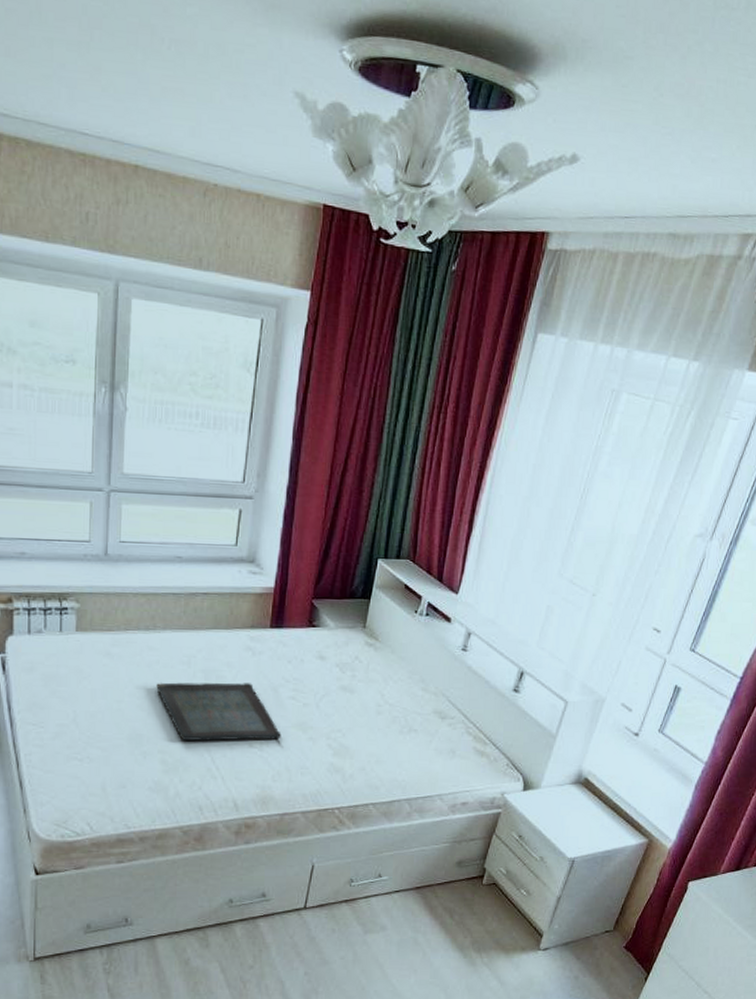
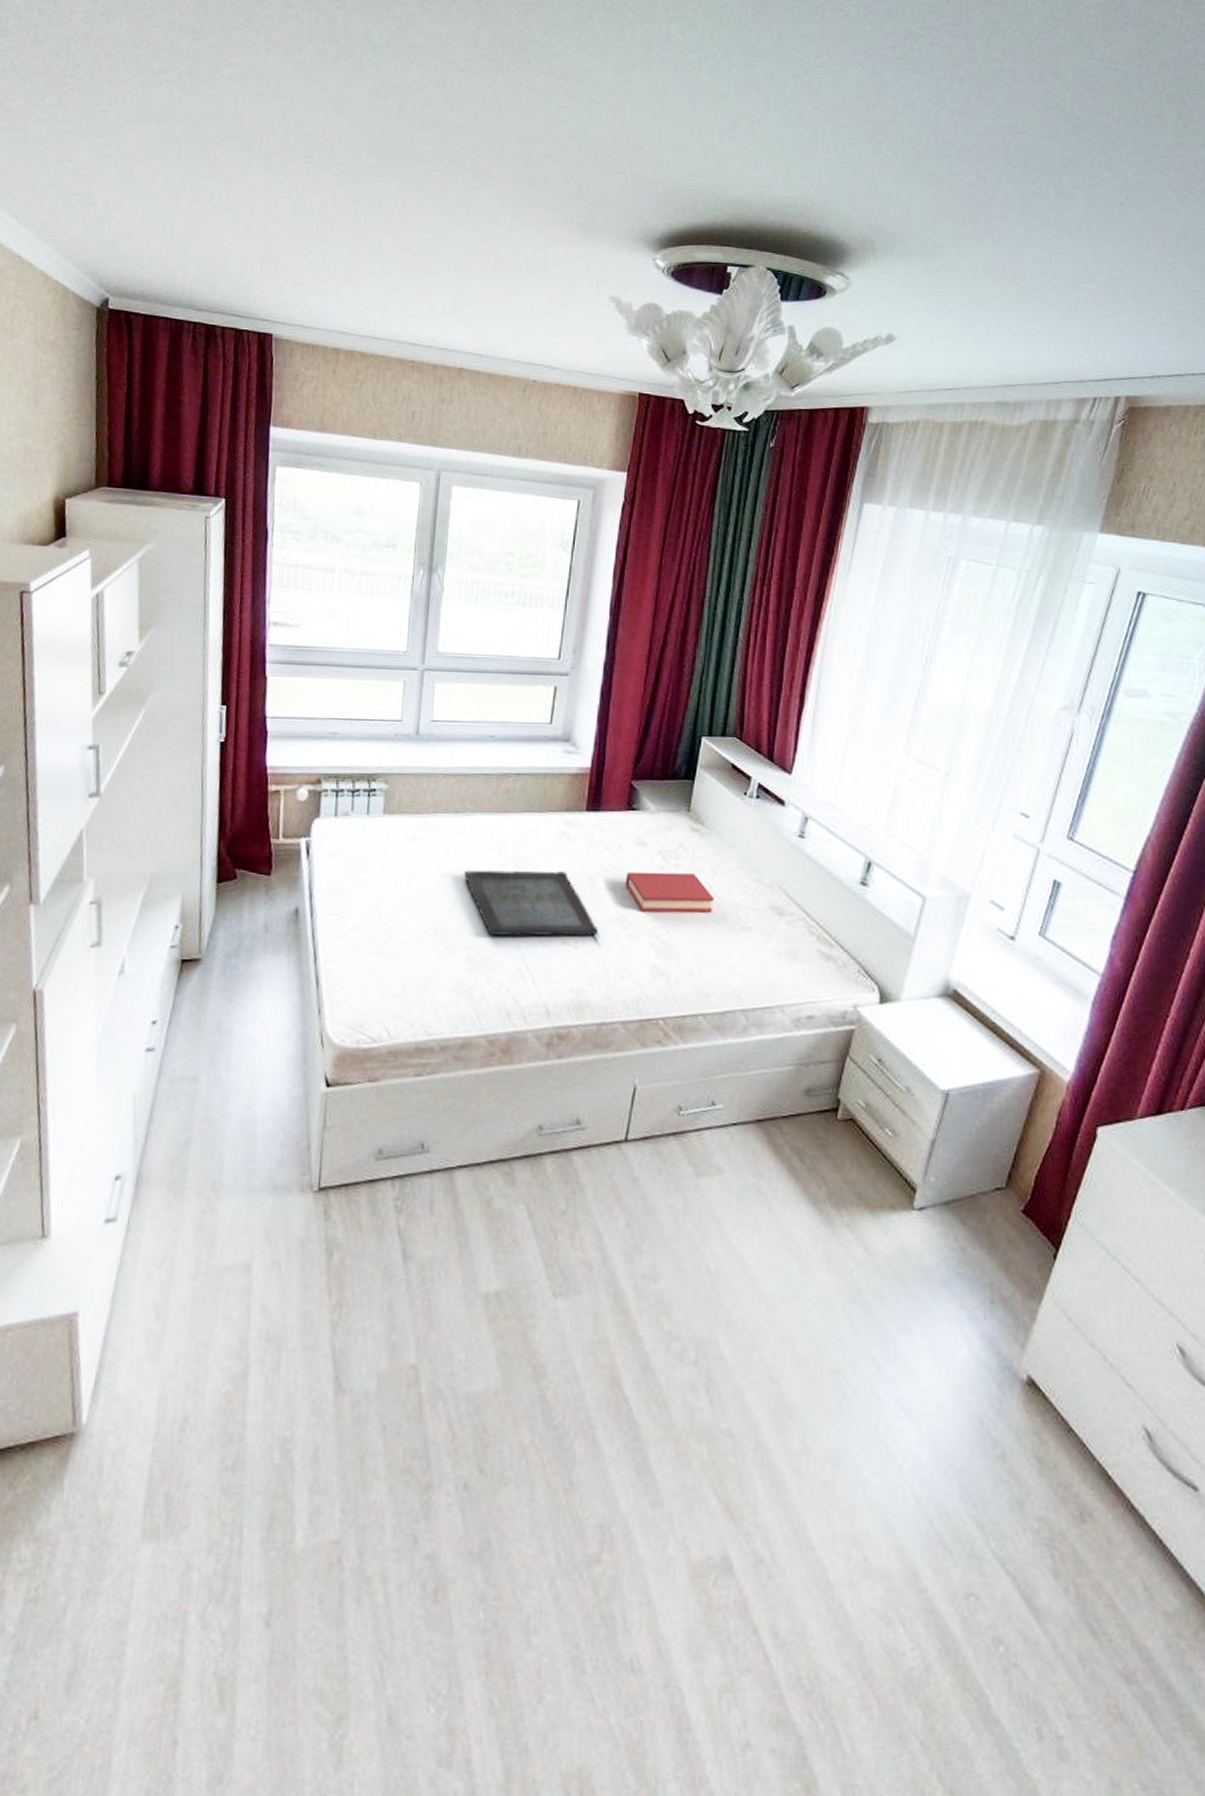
hardback book: none [306,682,385,718] -> present [625,872,714,913]

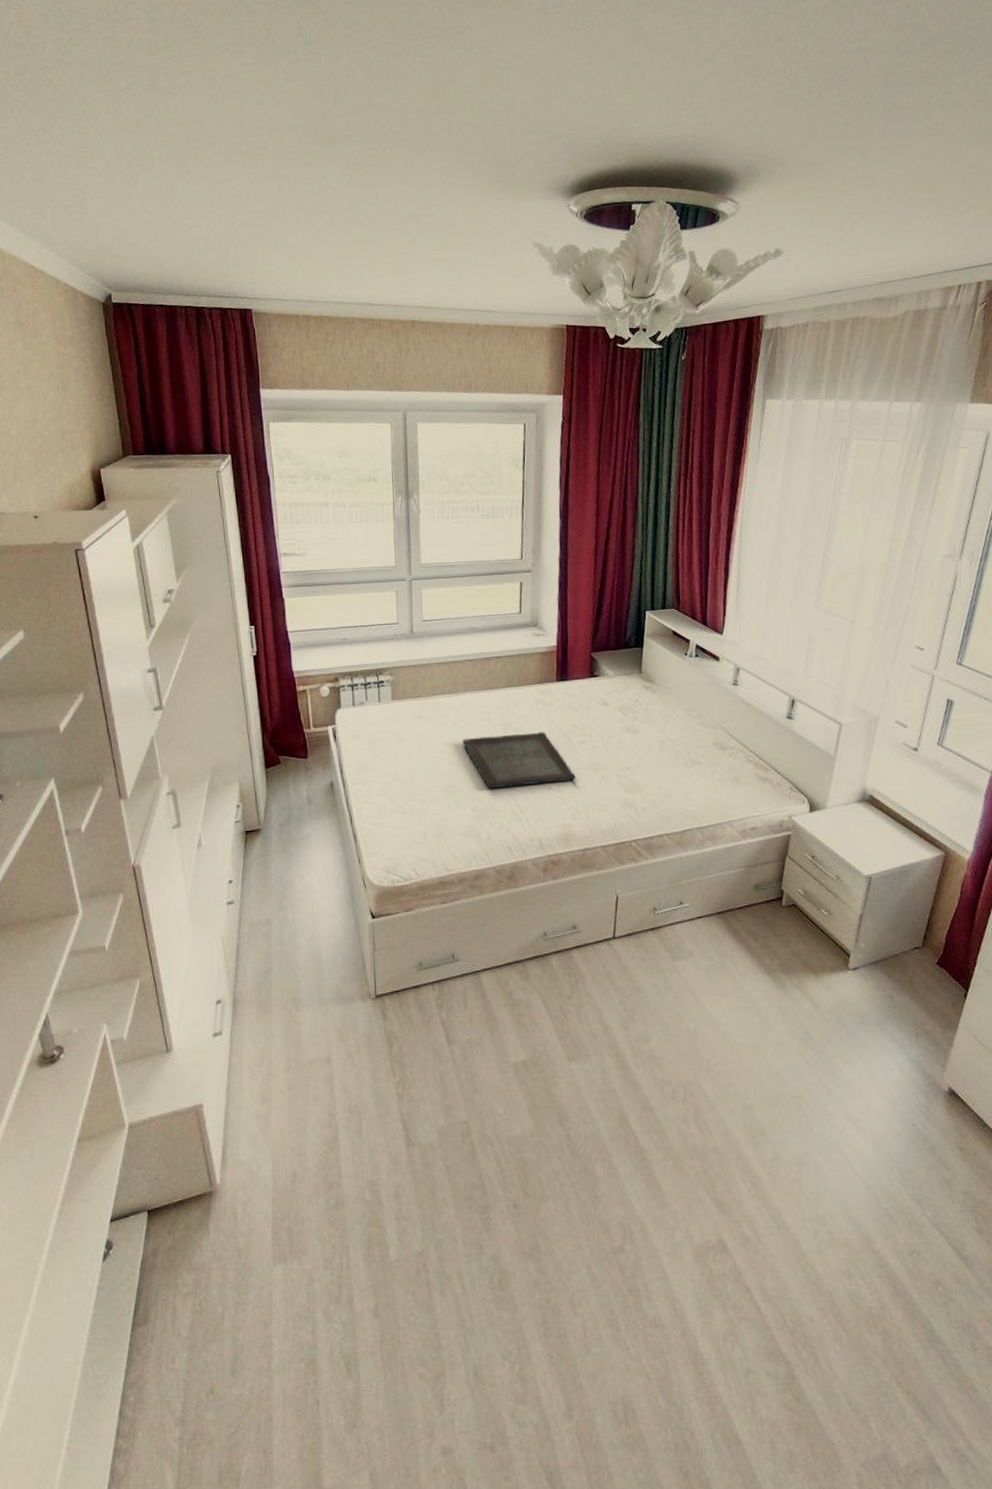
hardback book: present [625,872,714,913] -> none [594,723,668,758]

